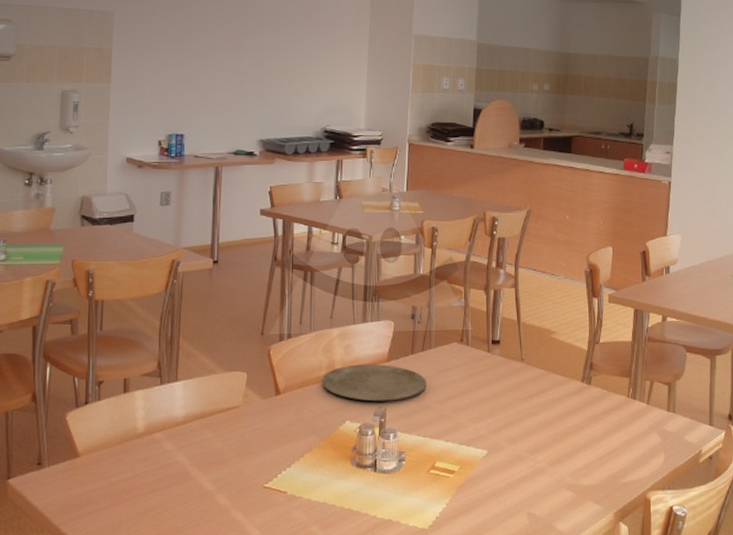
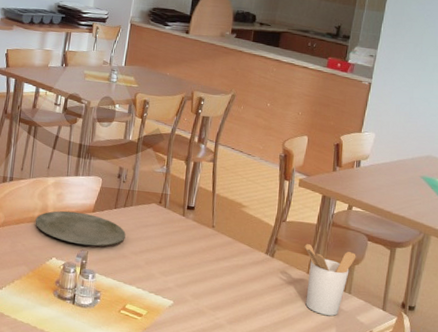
utensil holder: none [621,364,677,441] -> present [304,244,356,316]

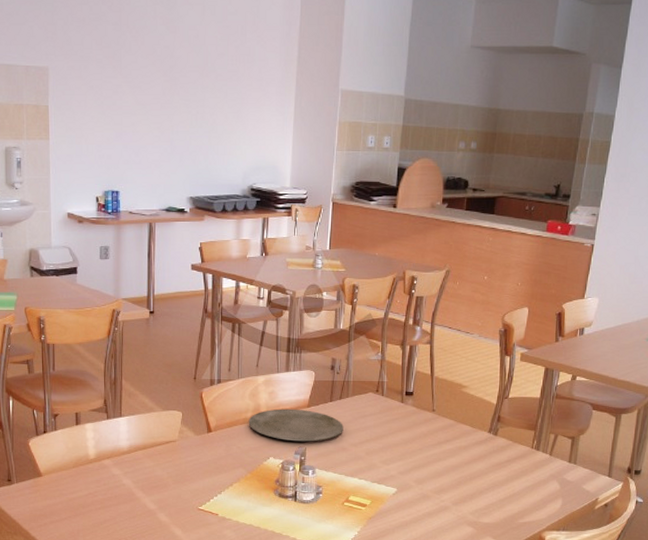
utensil holder: present [304,244,356,316] -> none [528,419,581,488]

